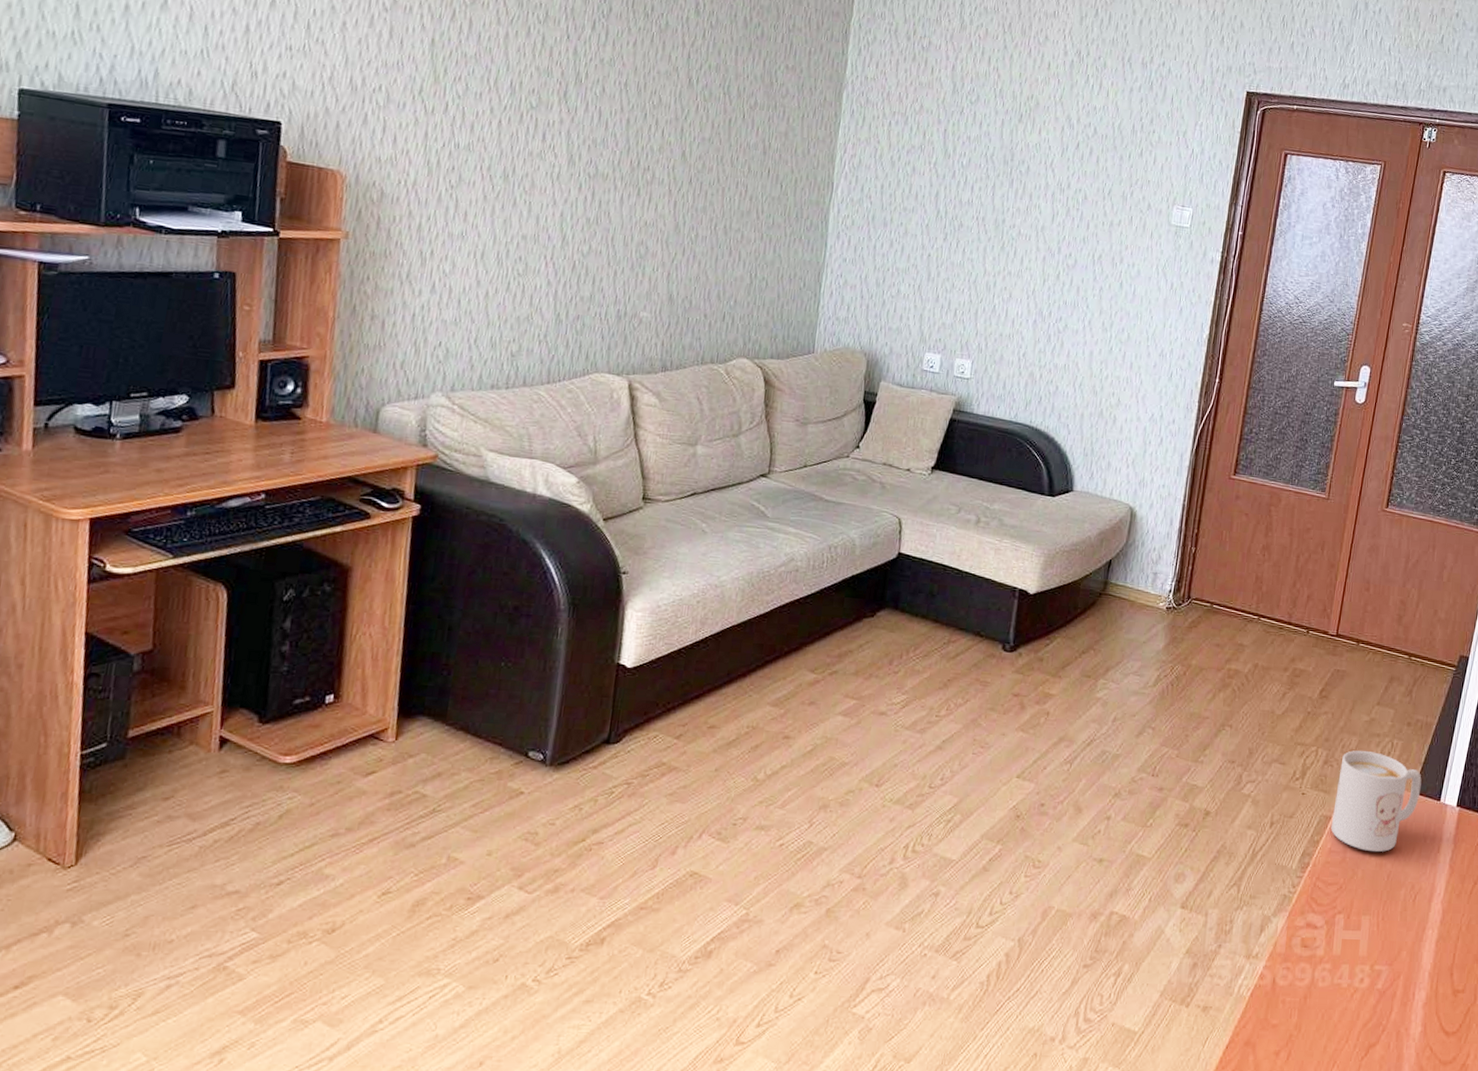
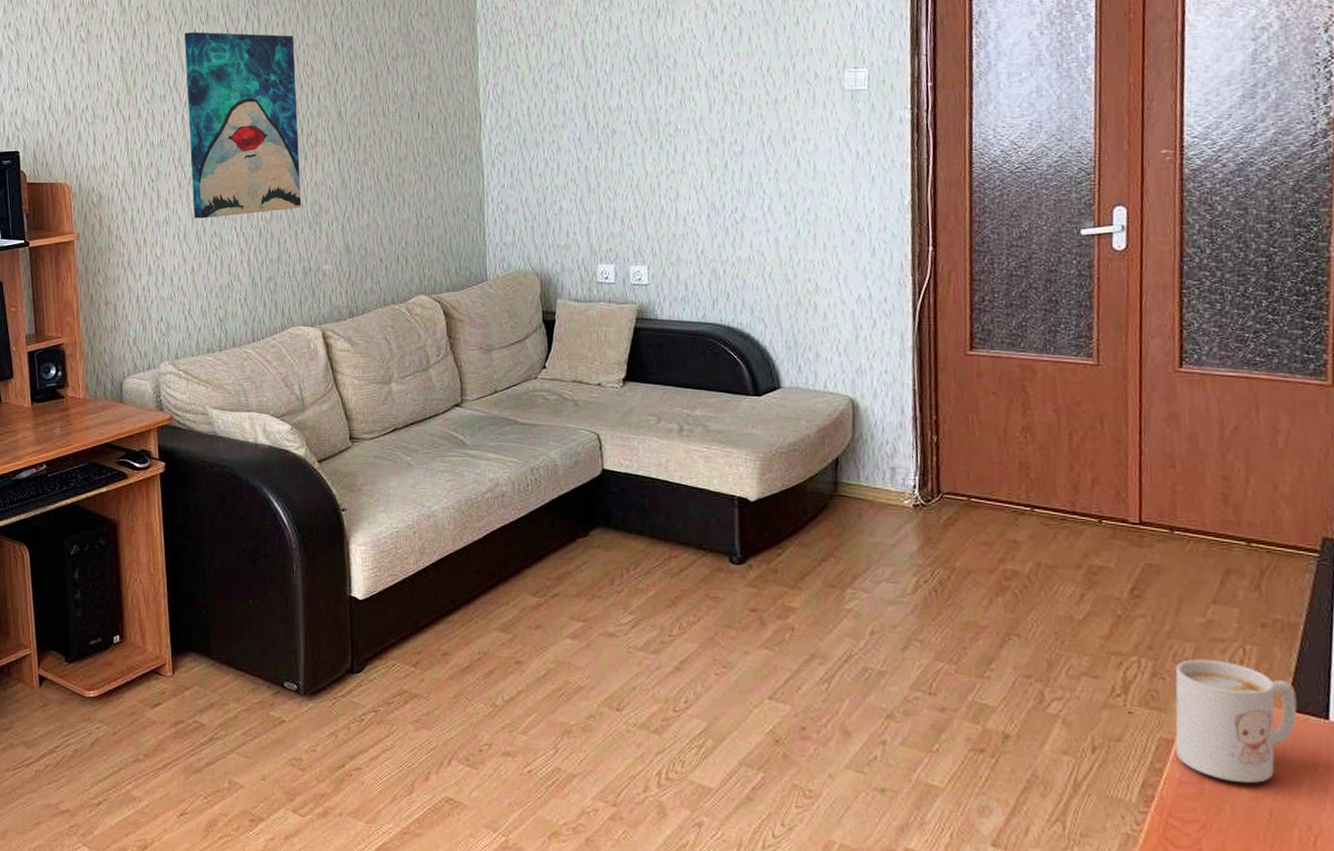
wall art: none [496,28,645,247] -> present [185,32,302,219]

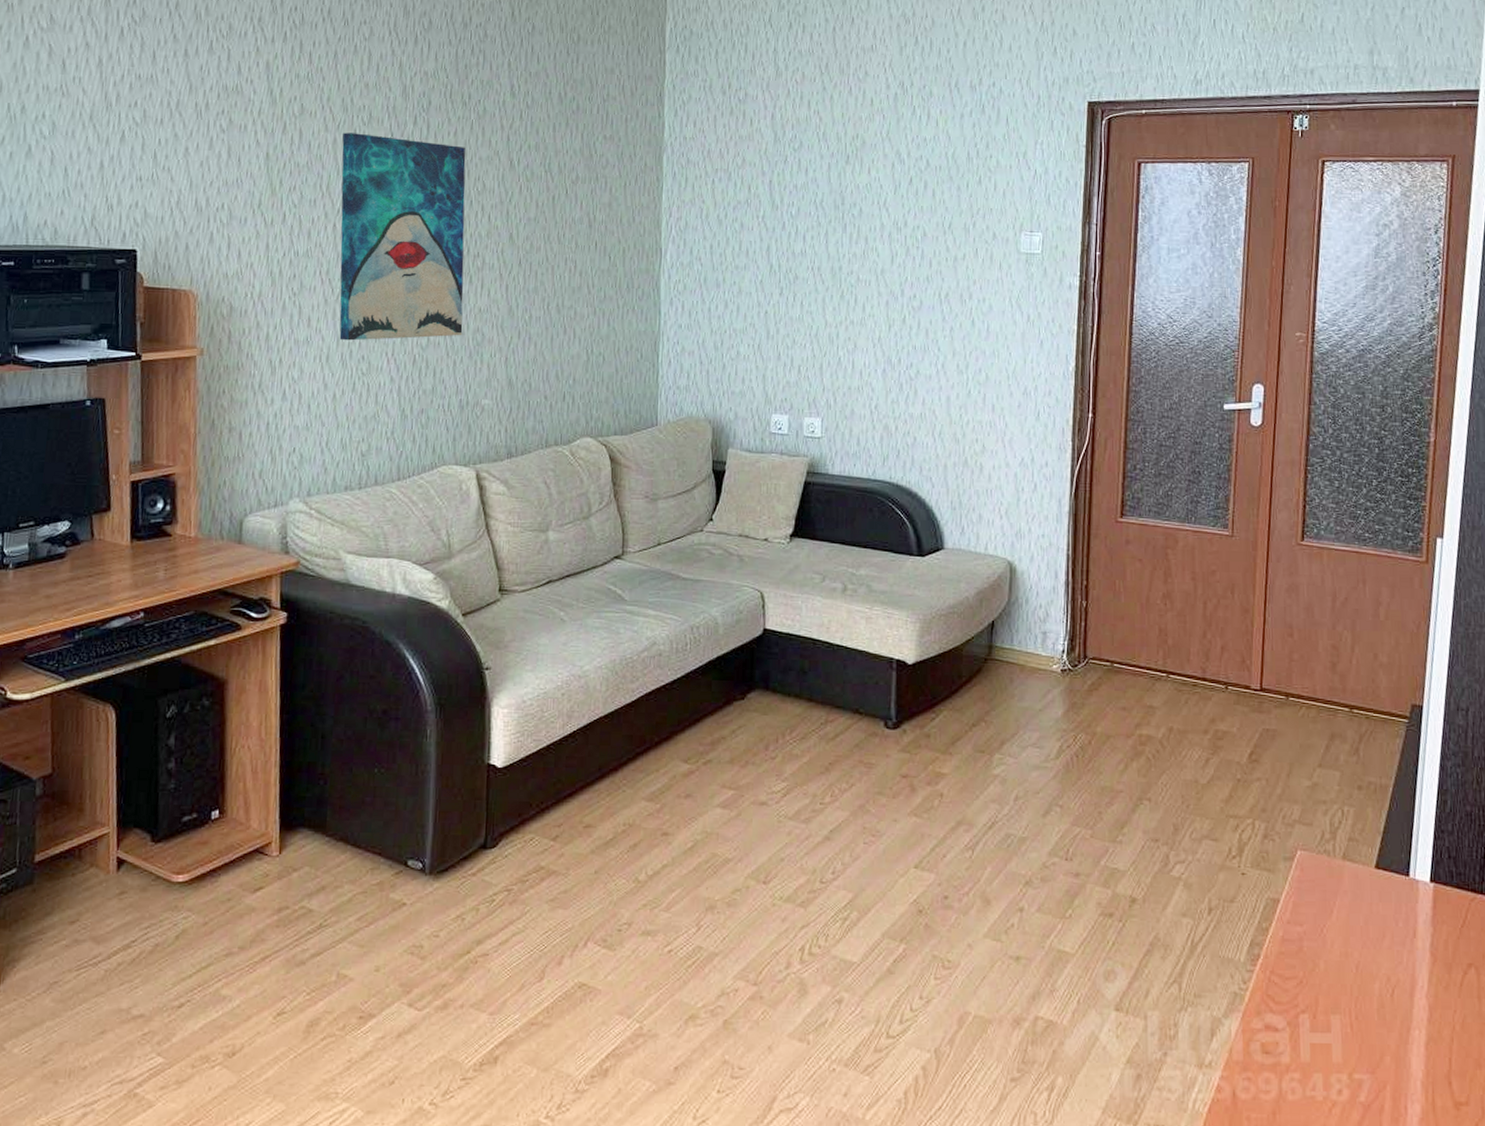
mug: present [1175,658,1298,783] -> none [1280,820,1384,938]

